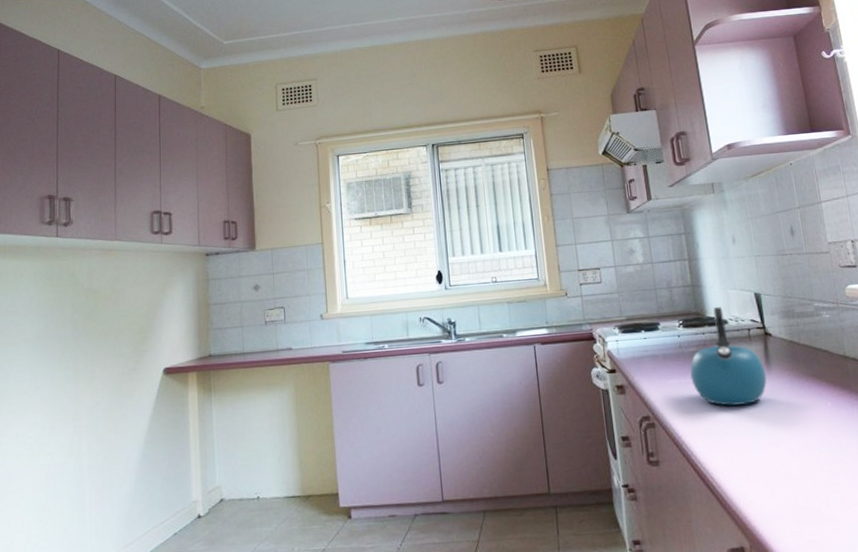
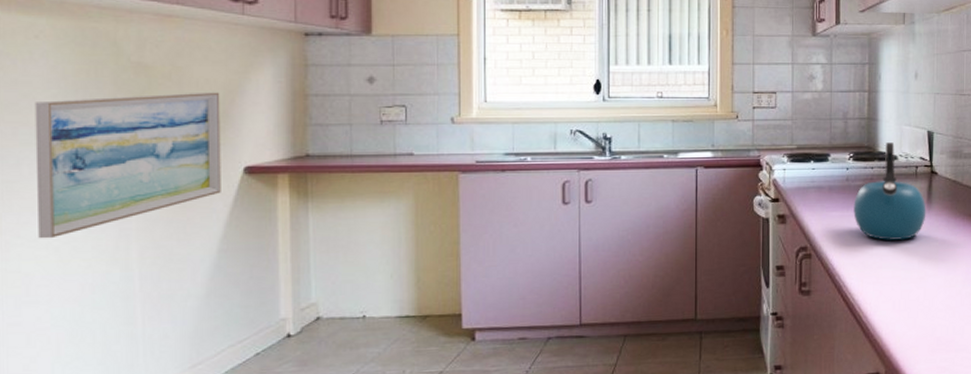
wall art: none [18,307,147,438] -> present [34,92,221,239]

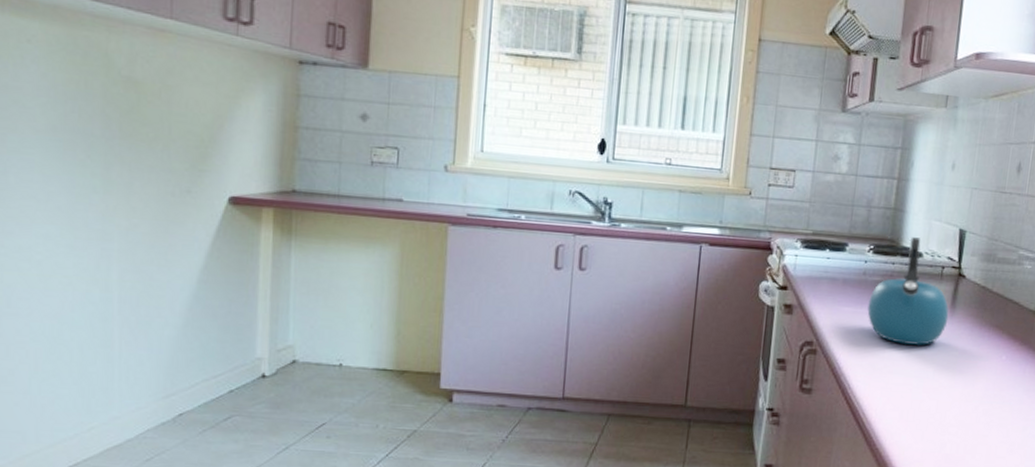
wall art: present [34,92,221,239] -> none [22,109,209,252]

